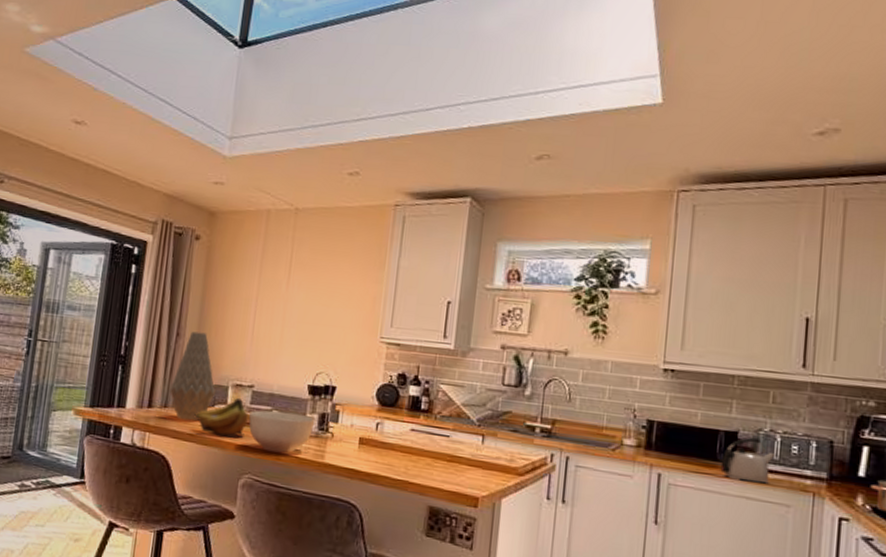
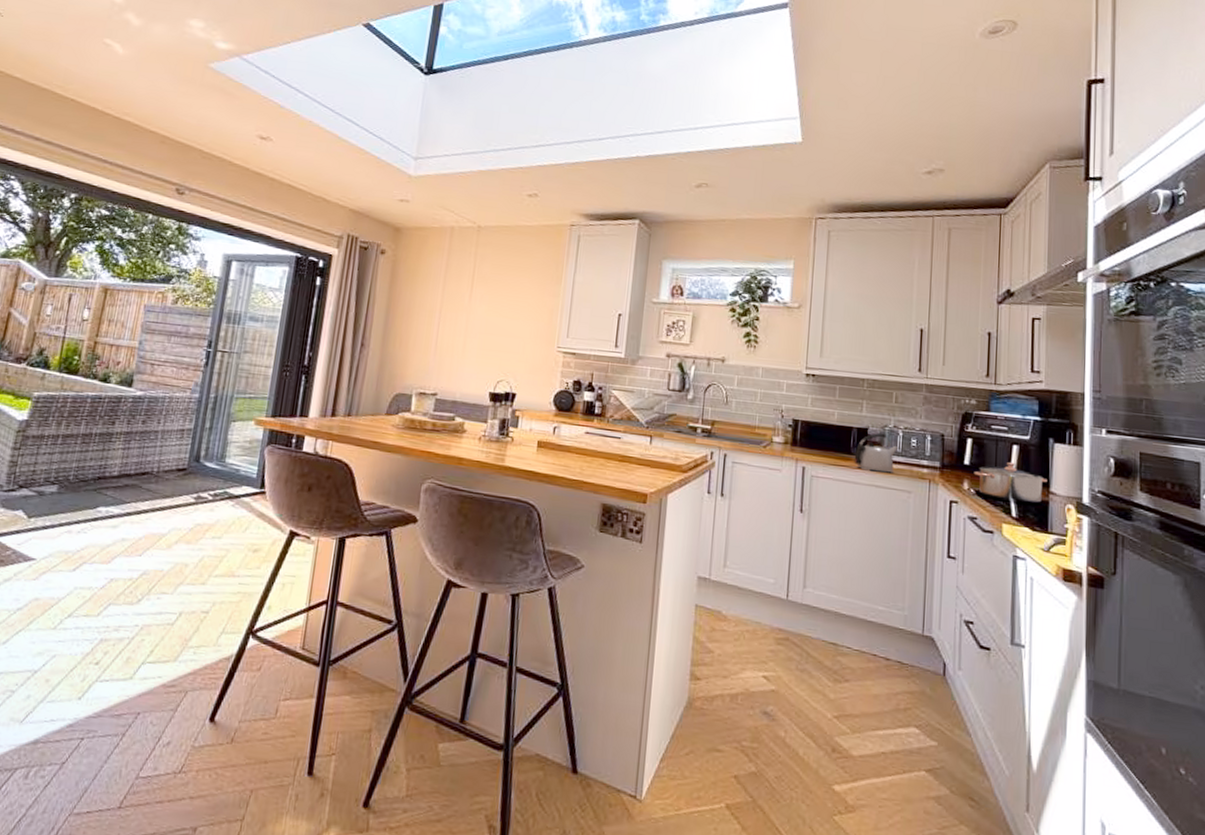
vase: present [170,331,215,422] -> none [354,342,399,429]
fruit: present [194,397,249,438] -> none [378,405,433,445]
bowl: present [248,410,315,454] -> none [431,417,496,458]

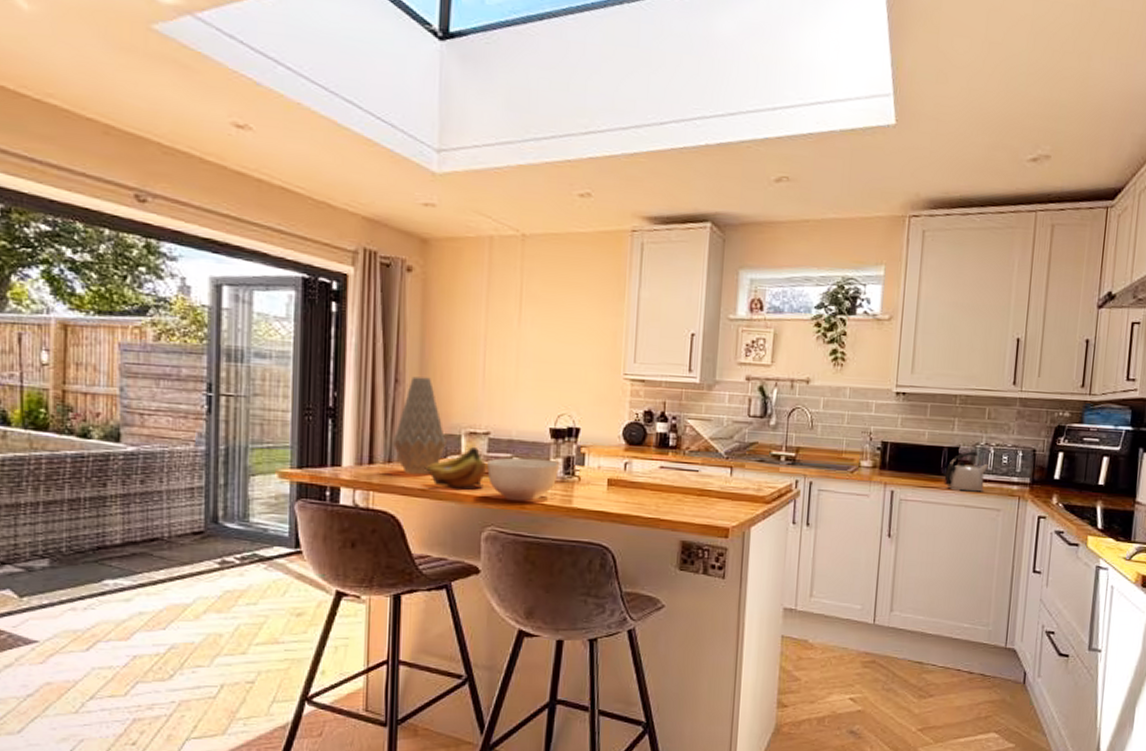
vase: none [354,342,399,429] -> present [393,376,446,475]
fruit: none [378,405,433,445] -> present [424,446,487,490]
bowl: none [431,417,496,458] -> present [486,457,560,502]
cooking pot: present [973,461,1048,505] -> none [1063,474,1135,516]

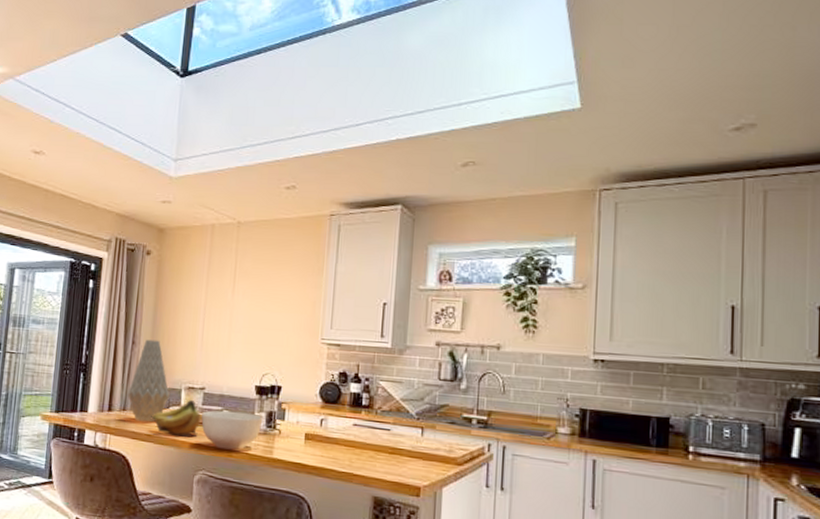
kettle: present [944,451,990,492] -> none [654,422,708,467]

